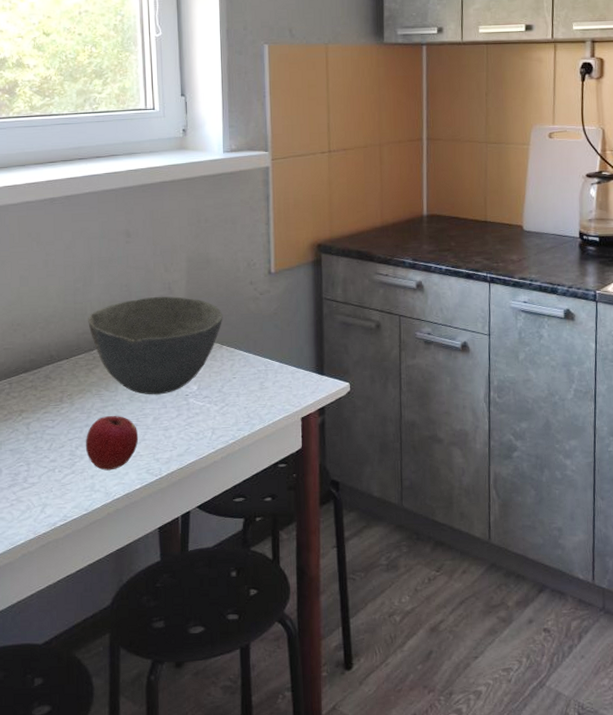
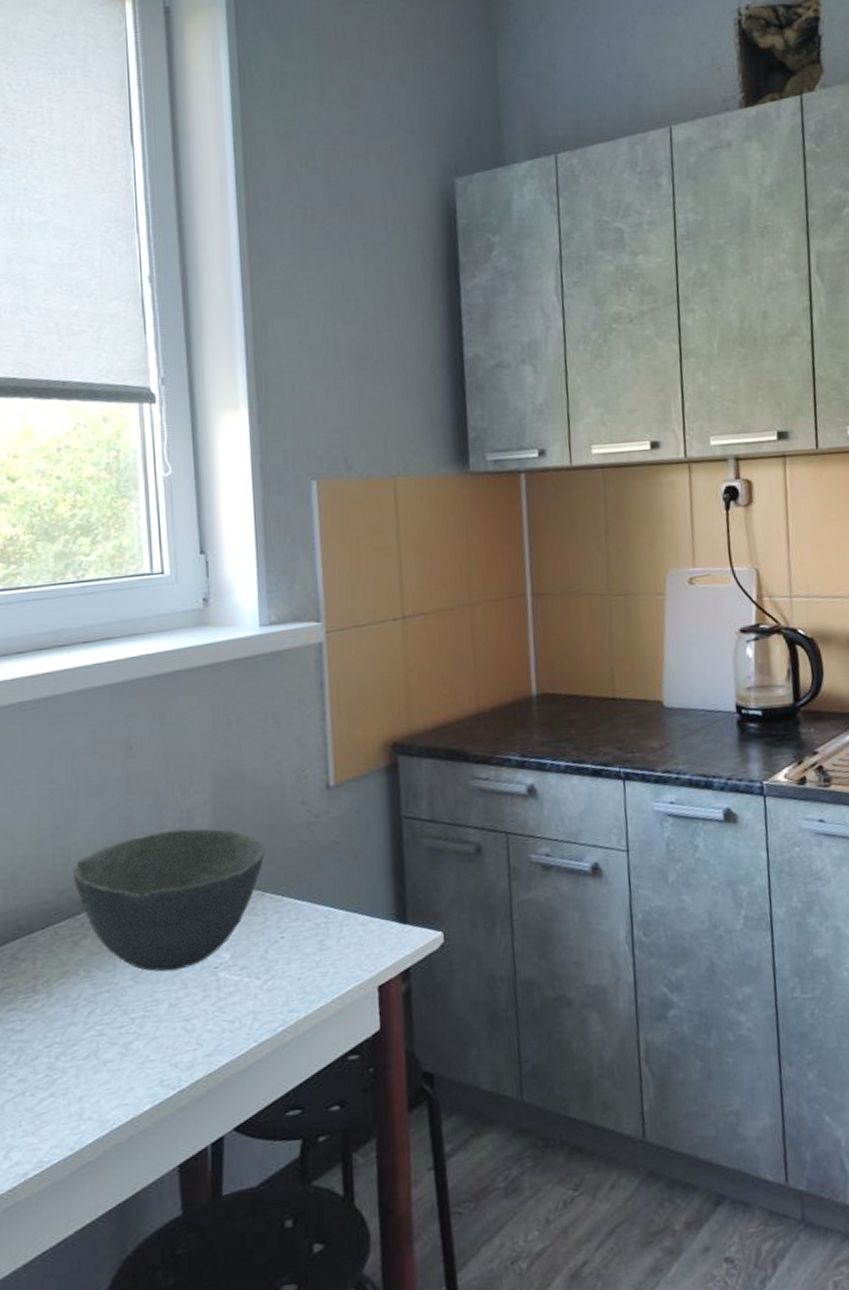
apple: present [85,416,139,471] -> none [69,1005,148,1088]

